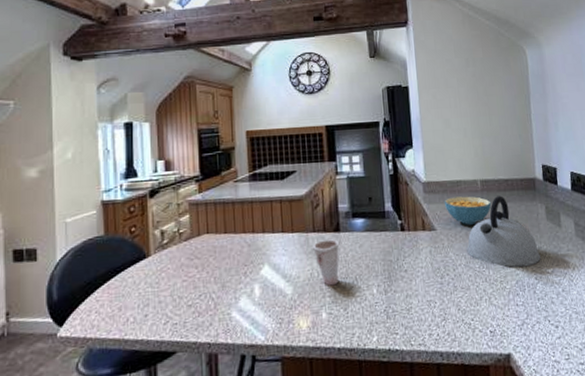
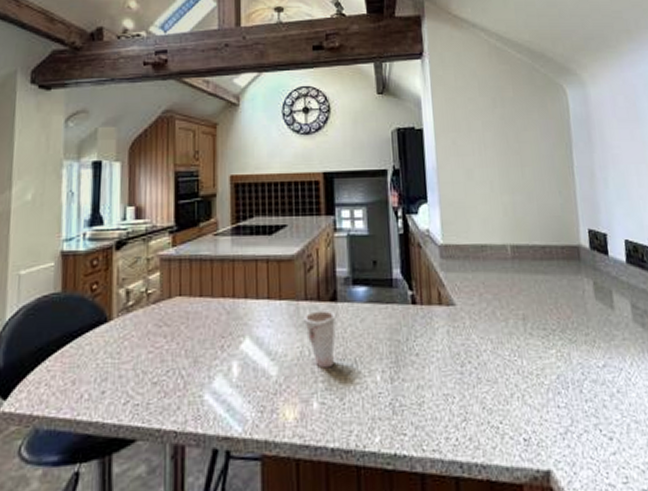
cereal bowl: present [444,196,492,225] -> none [465,264,525,301]
kettle: present [467,196,541,268] -> none [493,266,588,358]

